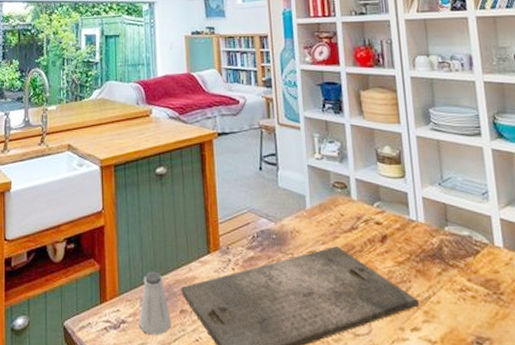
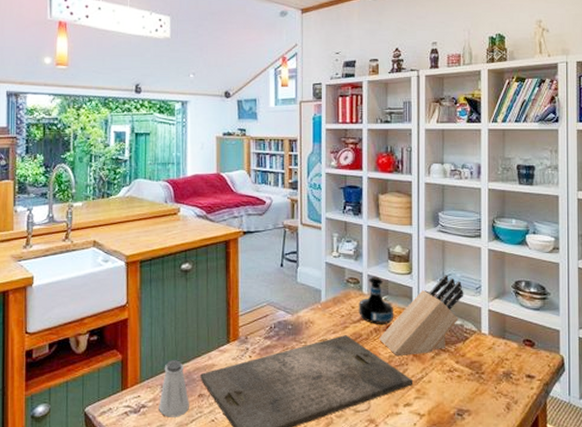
tequila bottle: none [348,180,389,234] -> present [359,276,393,324]
knife block: none [374,178,469,271] -> present [379,275,464,355]

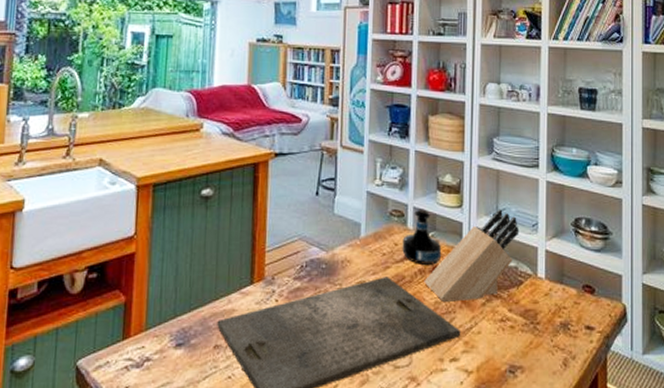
saltshaker: present [159,360,189,417] -> none [166,303,203,373]

